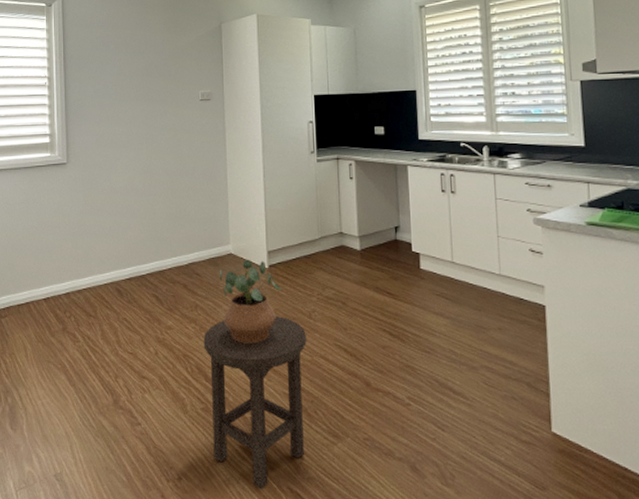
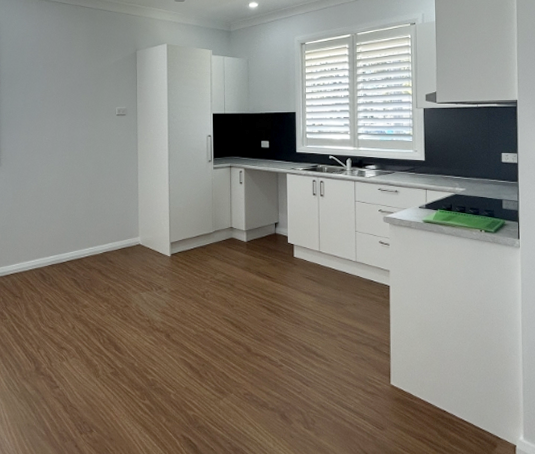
stool: present [203,316,307,490] -> none [114,296,200,438]
potted plant: present [219,260,281,344] -> none [129,250,181,319]

